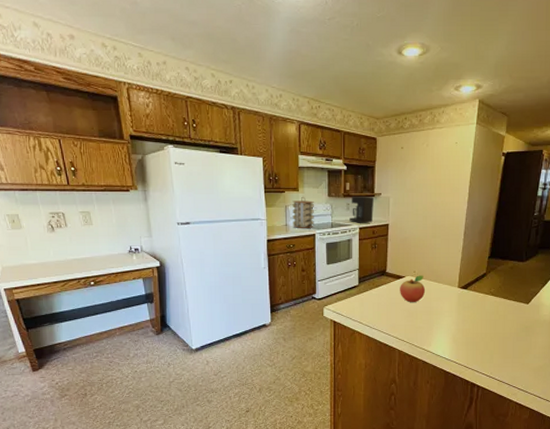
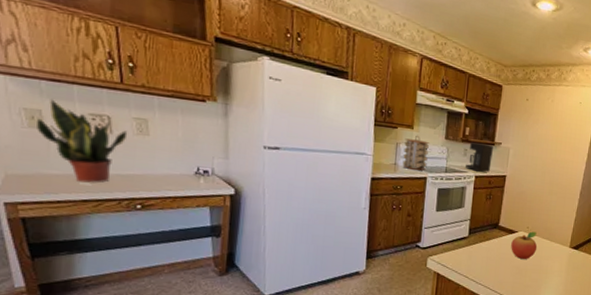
potted plant: none [17,205,78,268] -> present [37,99,128,183]

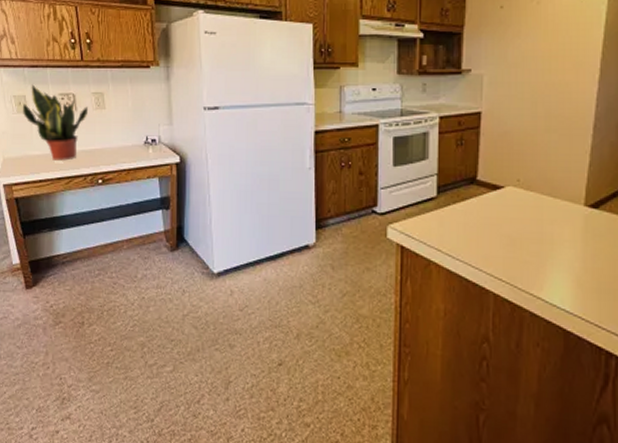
spice rack: present [402,135,429,171] -> none [349,73,378,118]
coffee maker: present [466,141,493,173] -> none [426,72,460,110]
fruit: present [511,231,538,259] -> none [496,185,535,224]

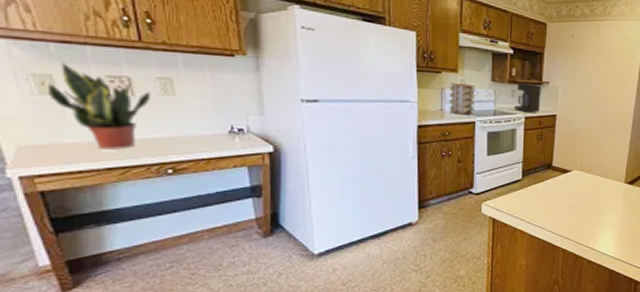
spice rack: none [349,73,378,118] -> present [449,78,475,116]
coffee maker: none [426,72,460,110] -> present [514,82,541,113]

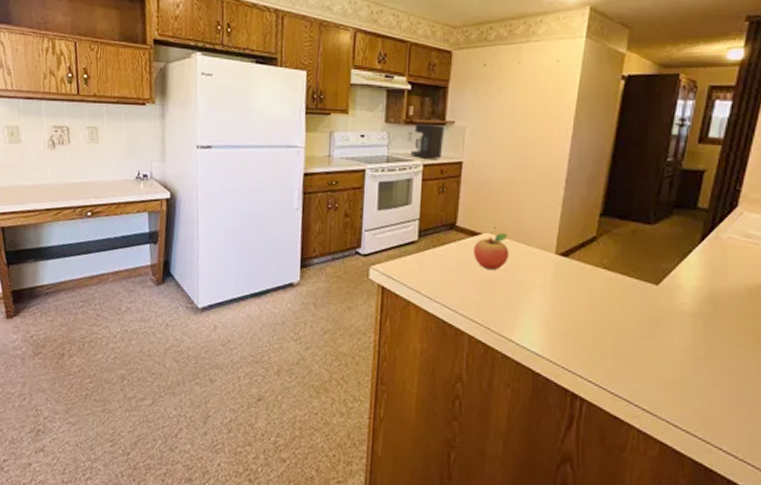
potted plant: present [49,62,151,150] -> none [15,115,82,192]
spice rack: present [449,78,475,116] -> none [337,120,367,163]
fruit: none [566,169,593,198] -> present [473,232,510,270]

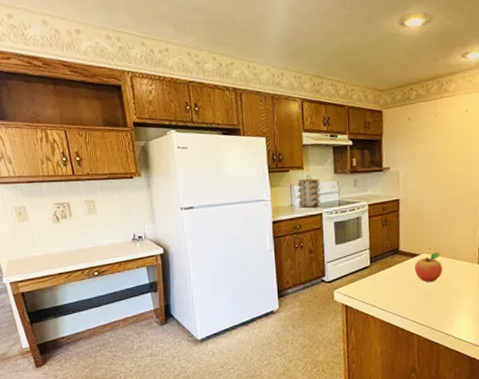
spice rack: none [337,120,367,163] -> present [297,174,321,209]
coffee maker: present [411,123,444,159] -> none [358,171,383,200]

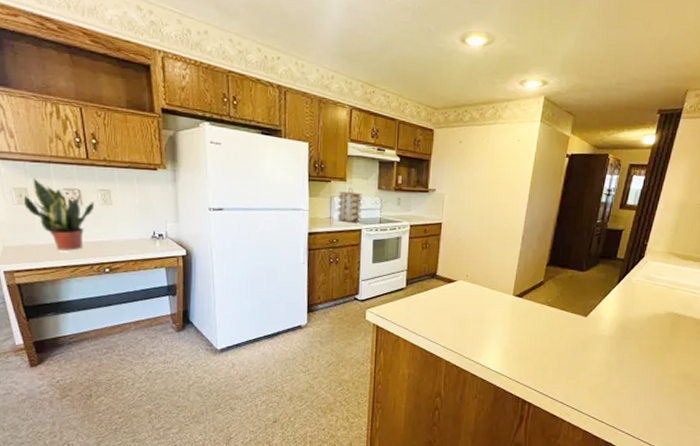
potted plant: none [23,197,82,259] -> present [24,178,95,251]
fruit: present [415,252,443,282] -> none [450,280,478,309]

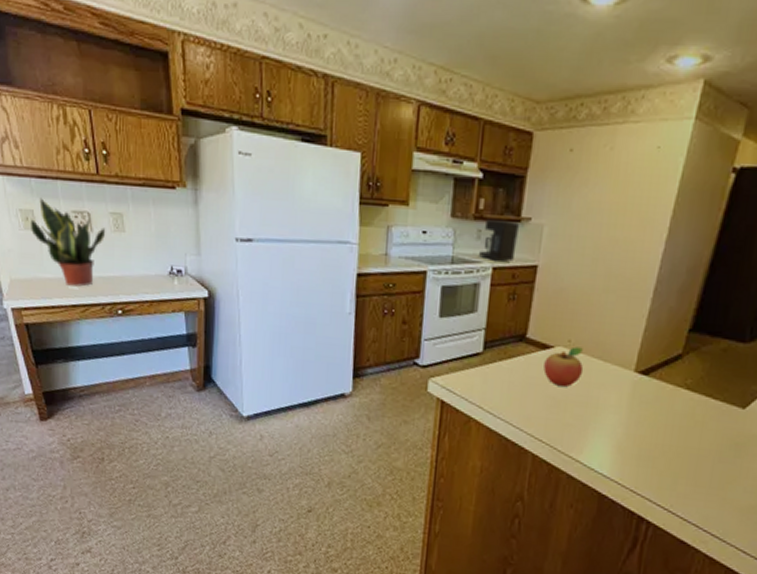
spice rack: present [337,187,362,224] -> none [395,213,429,263]
coffee maker: none [400,190,427,221] -> present [479,218,519,262]
fruit: none [450,280,478,309] -> present [543,346,584,387]

